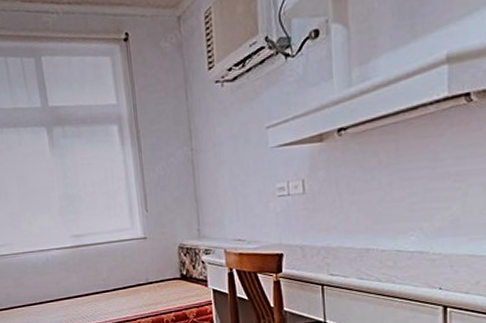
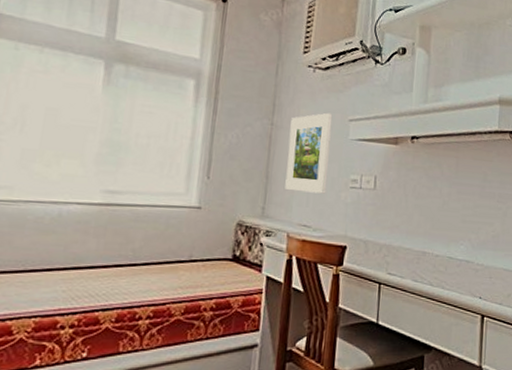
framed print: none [209,125,254,210] -> present [285,112,333,194]

